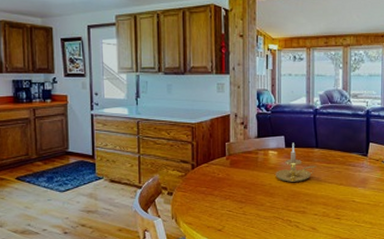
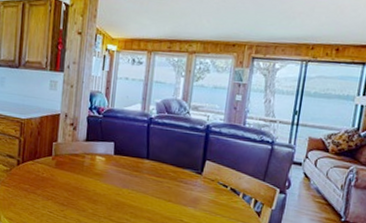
candle holder: present [275,142,317,182] -> none [101,150,145,193]

